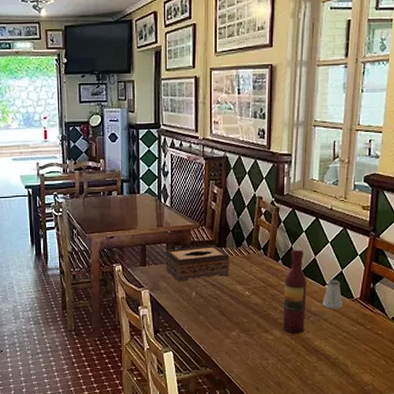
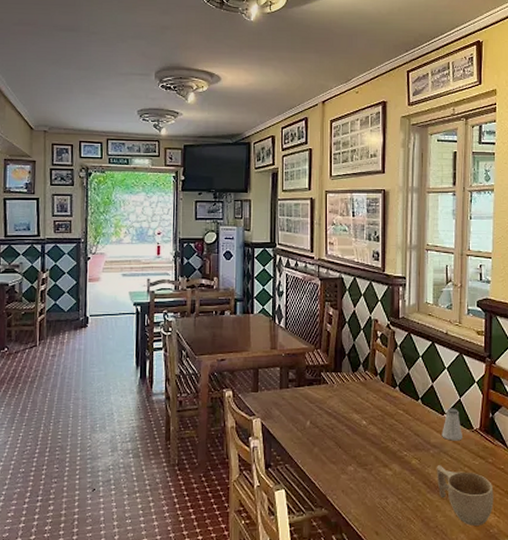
tissue box: present [165,245,230,281] -> none [278,370,346,409]
wine bottle: present [282,248,307,334] -> none [401,374,426,469]
cup: none [316,331,370,383] -> present [437,465,494,526]

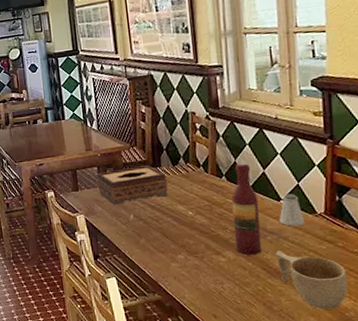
tissue box: none [278,370,346,409] -> present [97,165,168,205]
wine bottle: none [401,374,426,469] -> present [231,162,262,256]

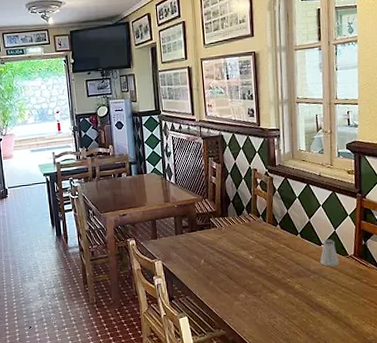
tissue box: present [97,165,168,205] -> none [173,215,233,251]
wine bottle: present [231,162,262,256] -> none [284,213,306,293]
cup: present [276,251,348,309] -> none [317,288,370,335]

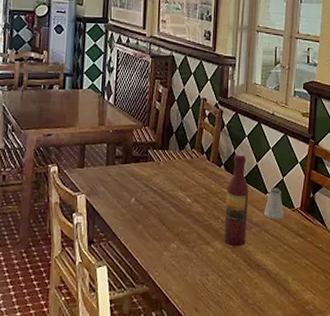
wine bottle: none [284,213,306,293] -> present [223,153,249,247]

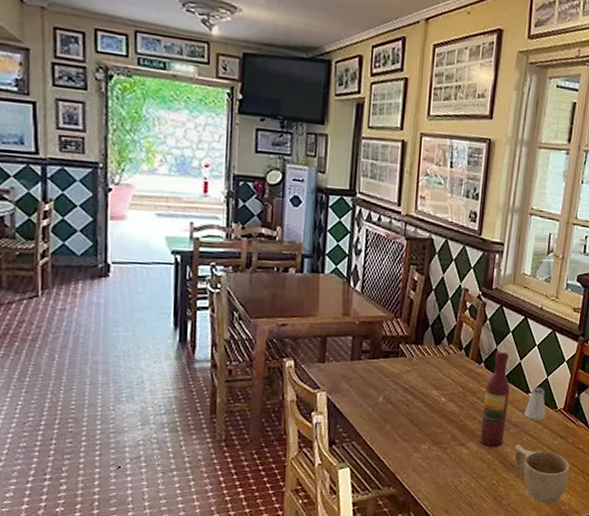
cup: none [257,243,311,302] -> present [514,444,570,503]

